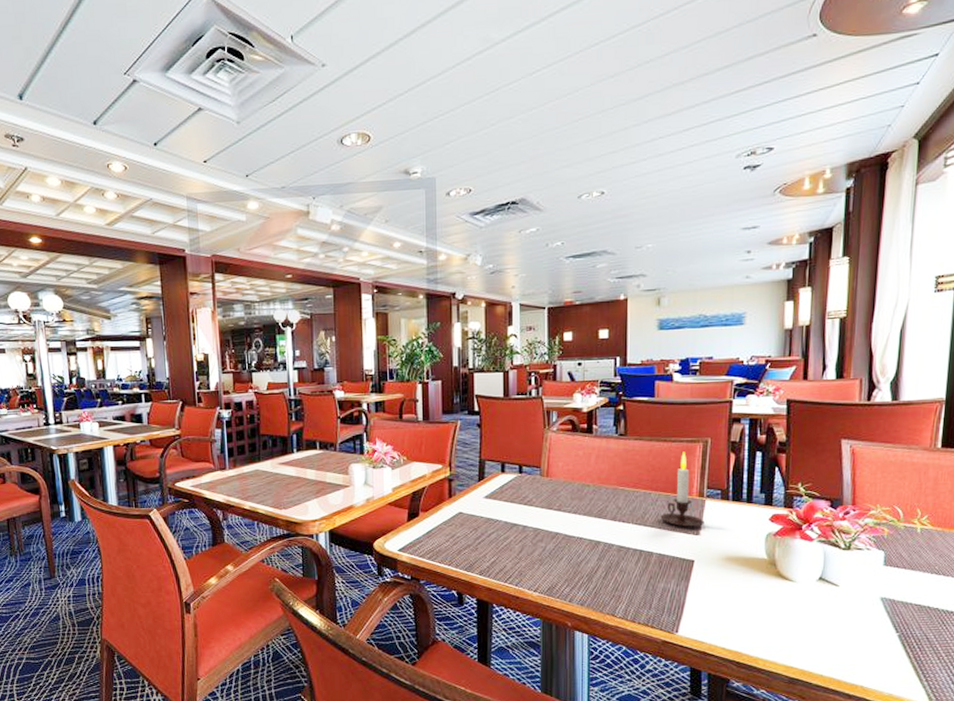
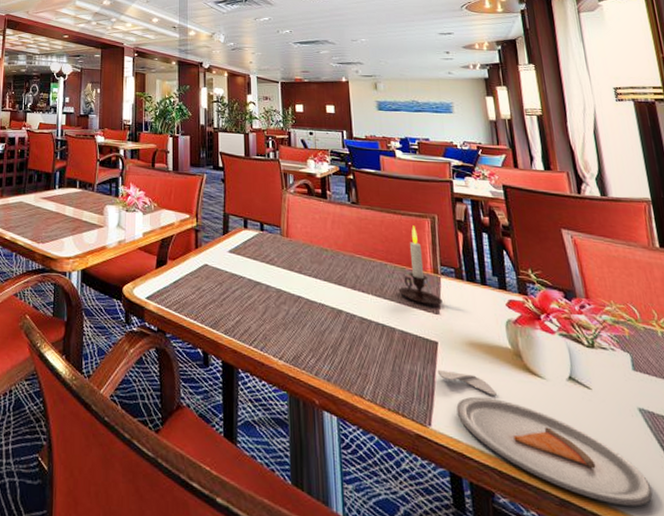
dinner plate: none [691,585,876,677] -> present [438,370,653,506]

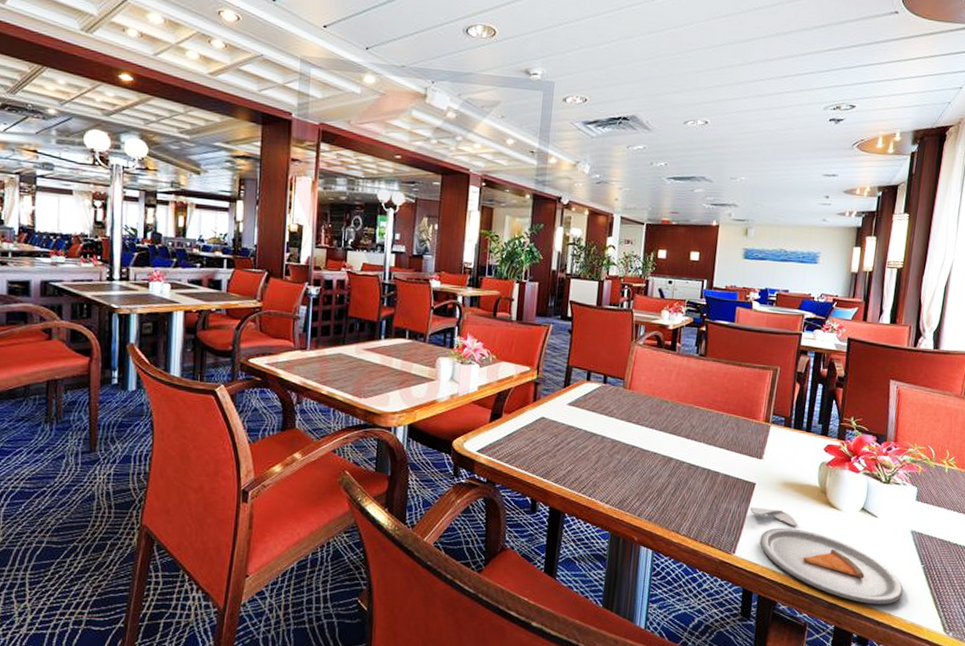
candle: present [398,225,443,306] -> none [729,377,768,452]

